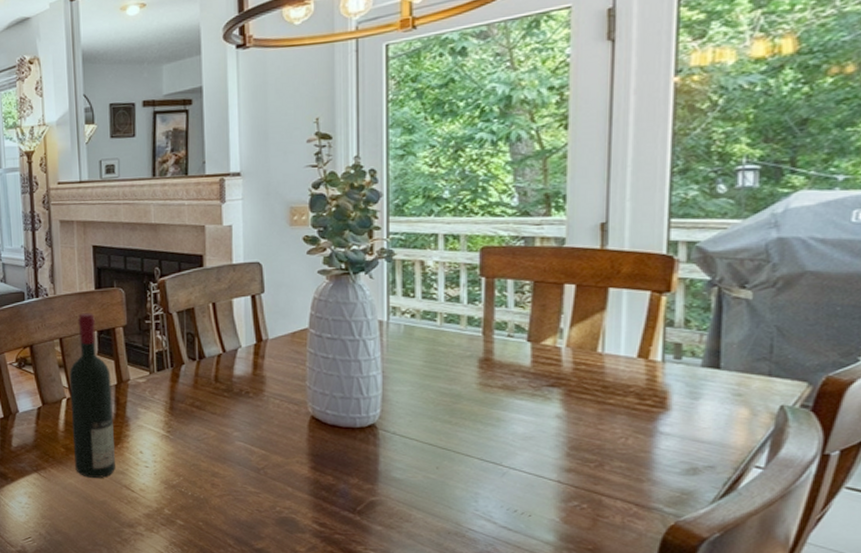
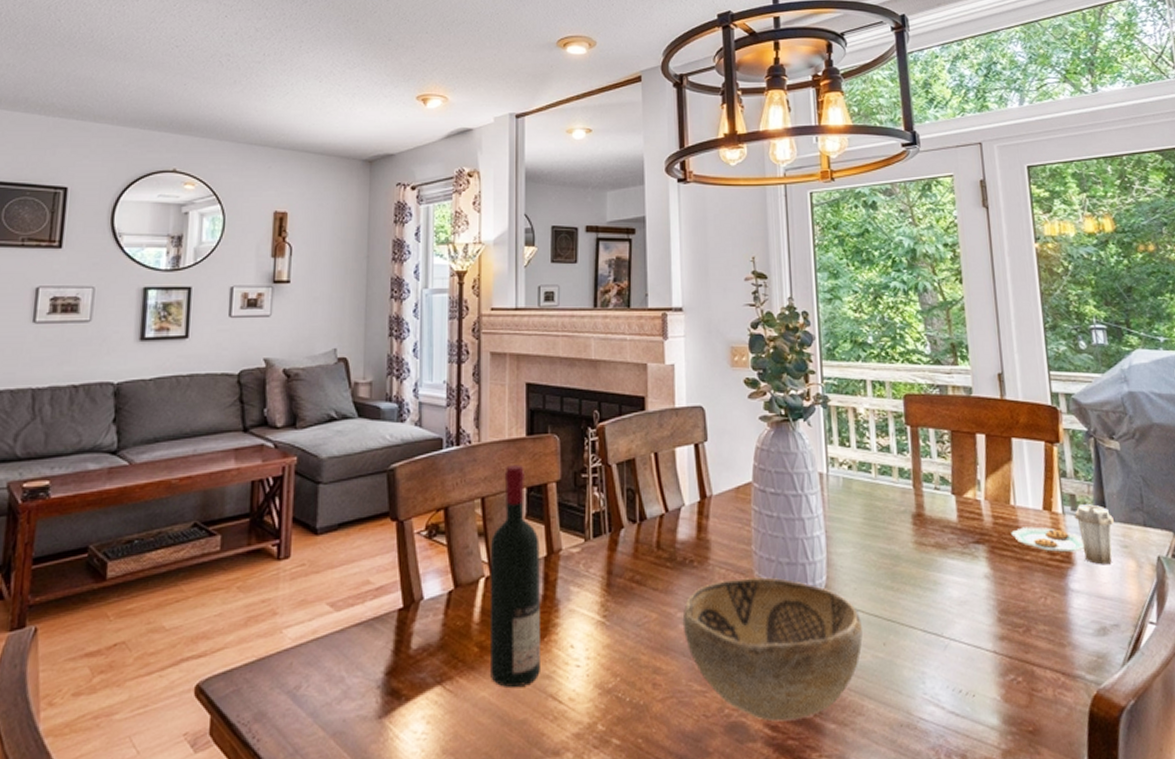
decorative bowl: none [238,408,415,521] -> present [682,577,863,722]
plate: none [594,353,730,411] -> present [1011,504,1115,565]

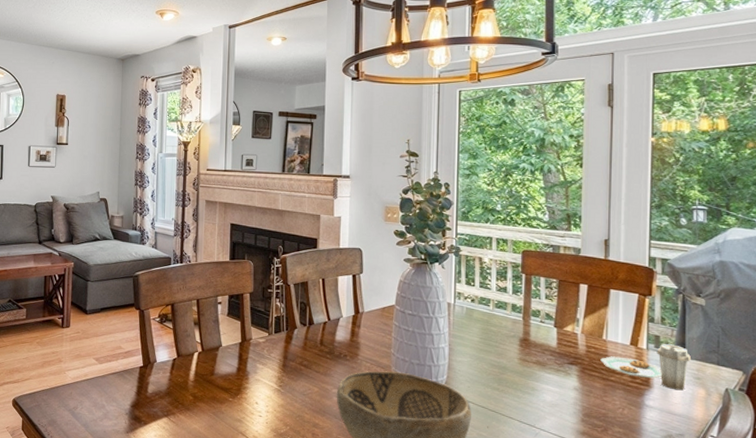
wine bottle: present [489,465,540,688] -> none [200,279,237,425]

